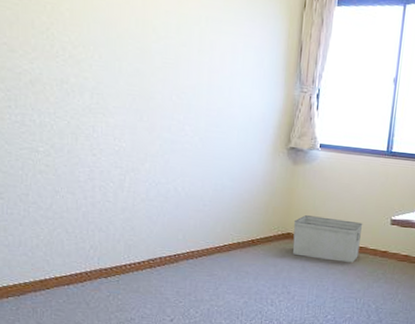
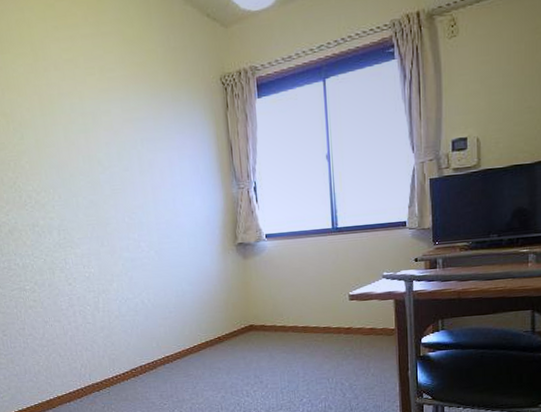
storage bin: present [292,215,363,263] -> none [253,303,323,346]

